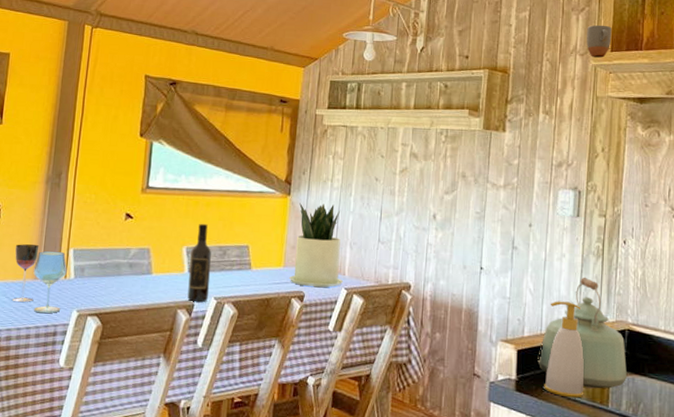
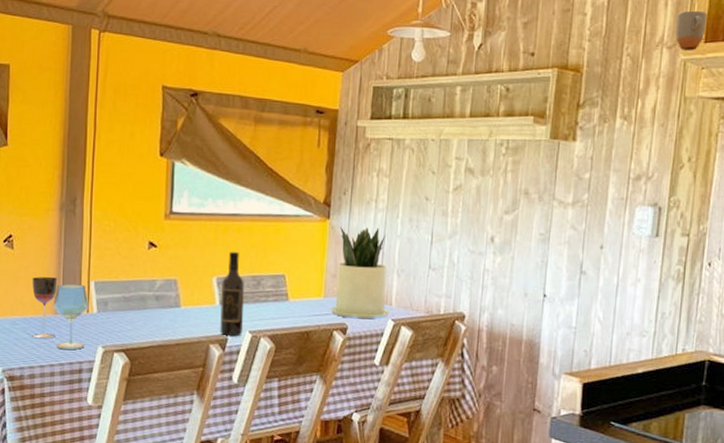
kettle: present [537,277,628,389] -> none [605,303,705,423]
soap bottle: present [544,301,585,398] -> none [611,330,658,434]

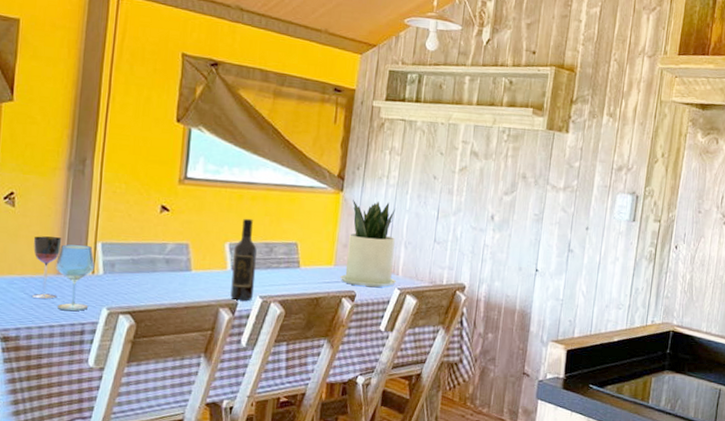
mug: present [675,10,707,50] -> none [655,26,681,61]

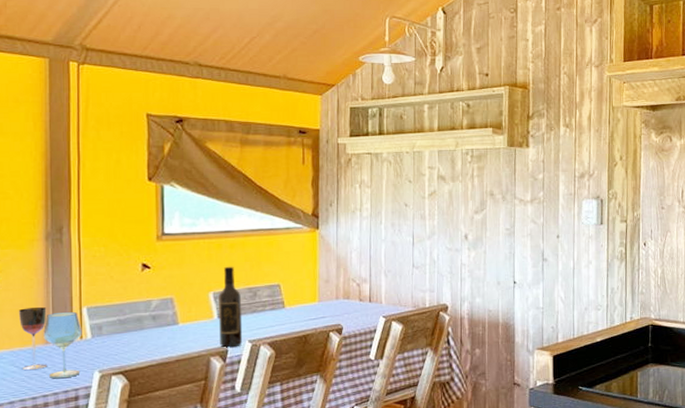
planter: present [340,199,397,288] -> none [325,234,381,319]

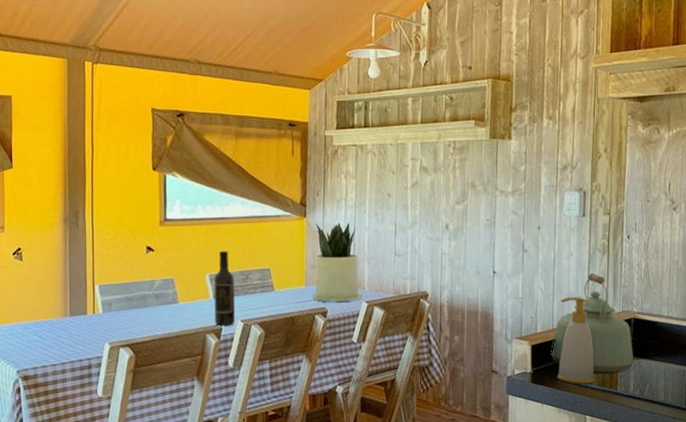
wineglass: present [18,307,48,371] -> none [41,284,66,340]
wine glass: present [43,311,82,379] -> none [62,288,95,349]
planter: none [325,234,381,319] -> present [311,222,364,303]
kettle: none [572,280,653,382] -> present [551,273,634,374]
soap bottle: none [579,305,616,394] -> present [557,297,595,385]

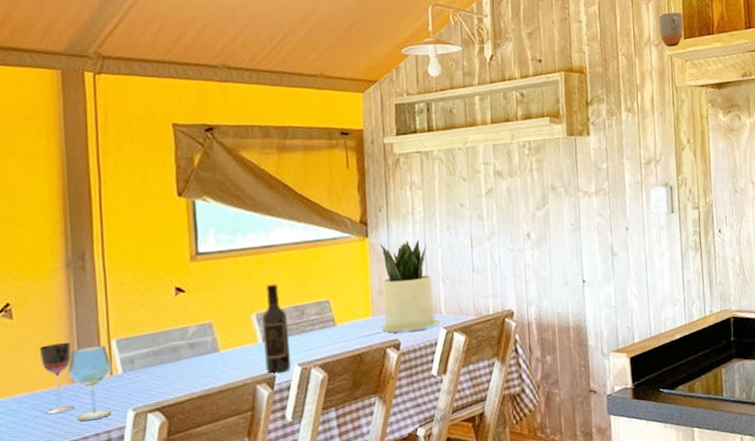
wineglass: none [41,284,66,340] -> present [39,343,75,415]
wine glass: none [62,288,95,349] -> present [68,345,112,422]
kettle: present [551,273,634,374] -> none [650,272,738,381]
soap bottle: present [557,297,595,385] -> none [656,299,699,396]
mug: none [586,26,611,59] -> present [658,12,684,47]

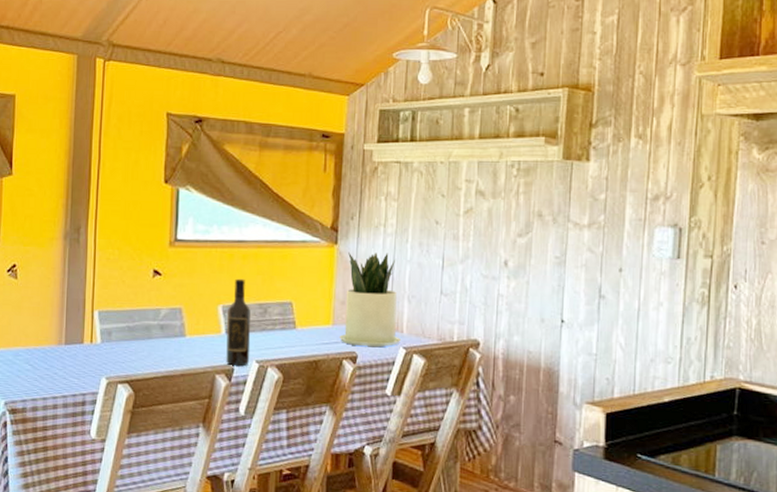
wineglass: present [39,343,75,415] -> none [35,307,61,371]
wine glass: present [68,345,112,422] -> none [56,313,93,382]
mug: present [658,12,684,47] -> none [689,27,721,67]

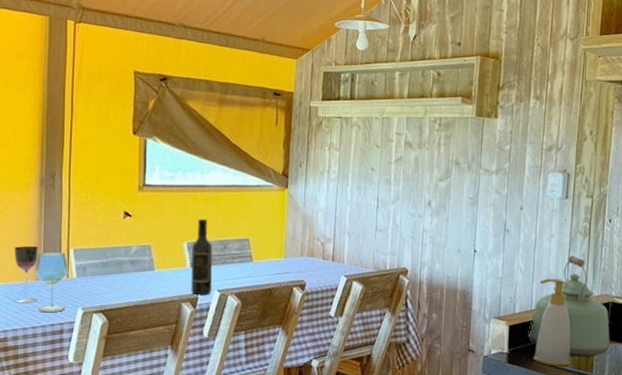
wineglass: none [35,307,61,371] -> present [14,246,39,303]
wine glass: none [56,313,93,382] -> present [35,251,69,313]
planter: present [339,251,402,348] -> none [290,194,343,276]
kettle: none [630,328,738,456] -> present [528,255,611,357]
soap bottle: none [638,356,687,467] -> present [534,278,571,367]

